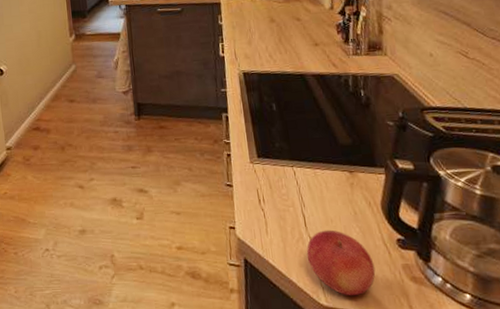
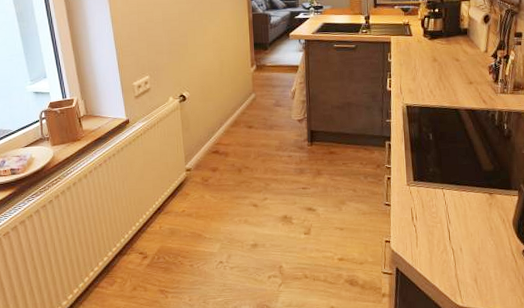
fruit: present [306,229,376,296] -> none [448,242,504,298]

